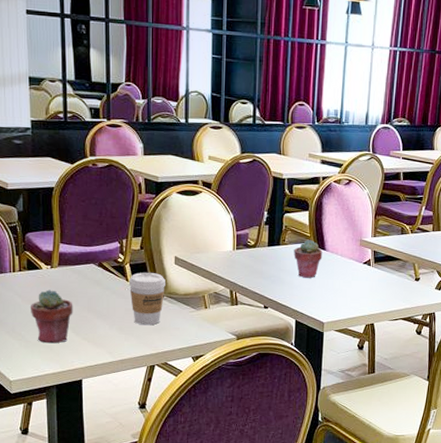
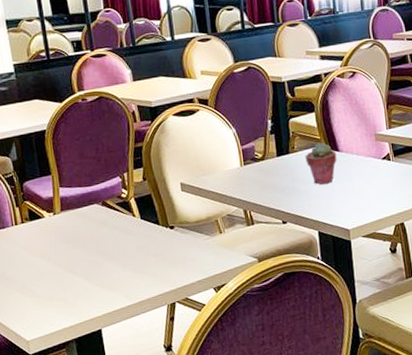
potted succulent: present [30,290,73,344] -> none [37,238,83,296]
coffee cup: present [128,272,165,326] -> none [136,203,175,262]

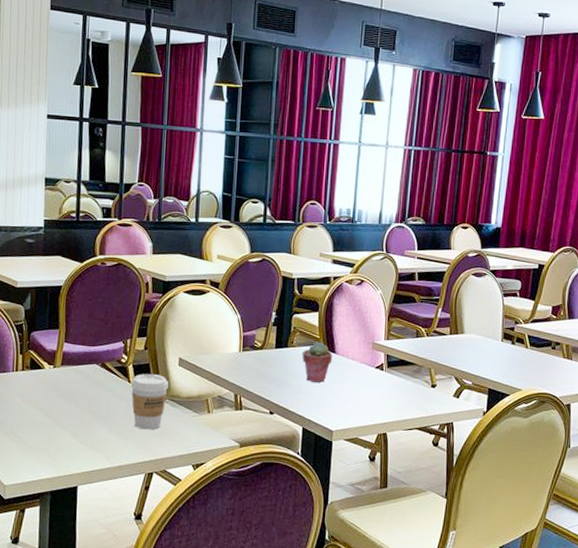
coffee cup: none [136,203,175,262] -> present [130,373,168,430]

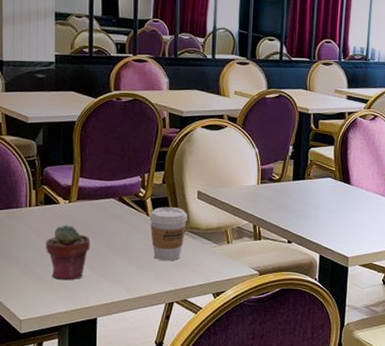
potted succulent: none [29,390,74,447] -> present [45,225,91,281]
potted succulent: present [302,342,333,383] -> none [318,174,348,212]

